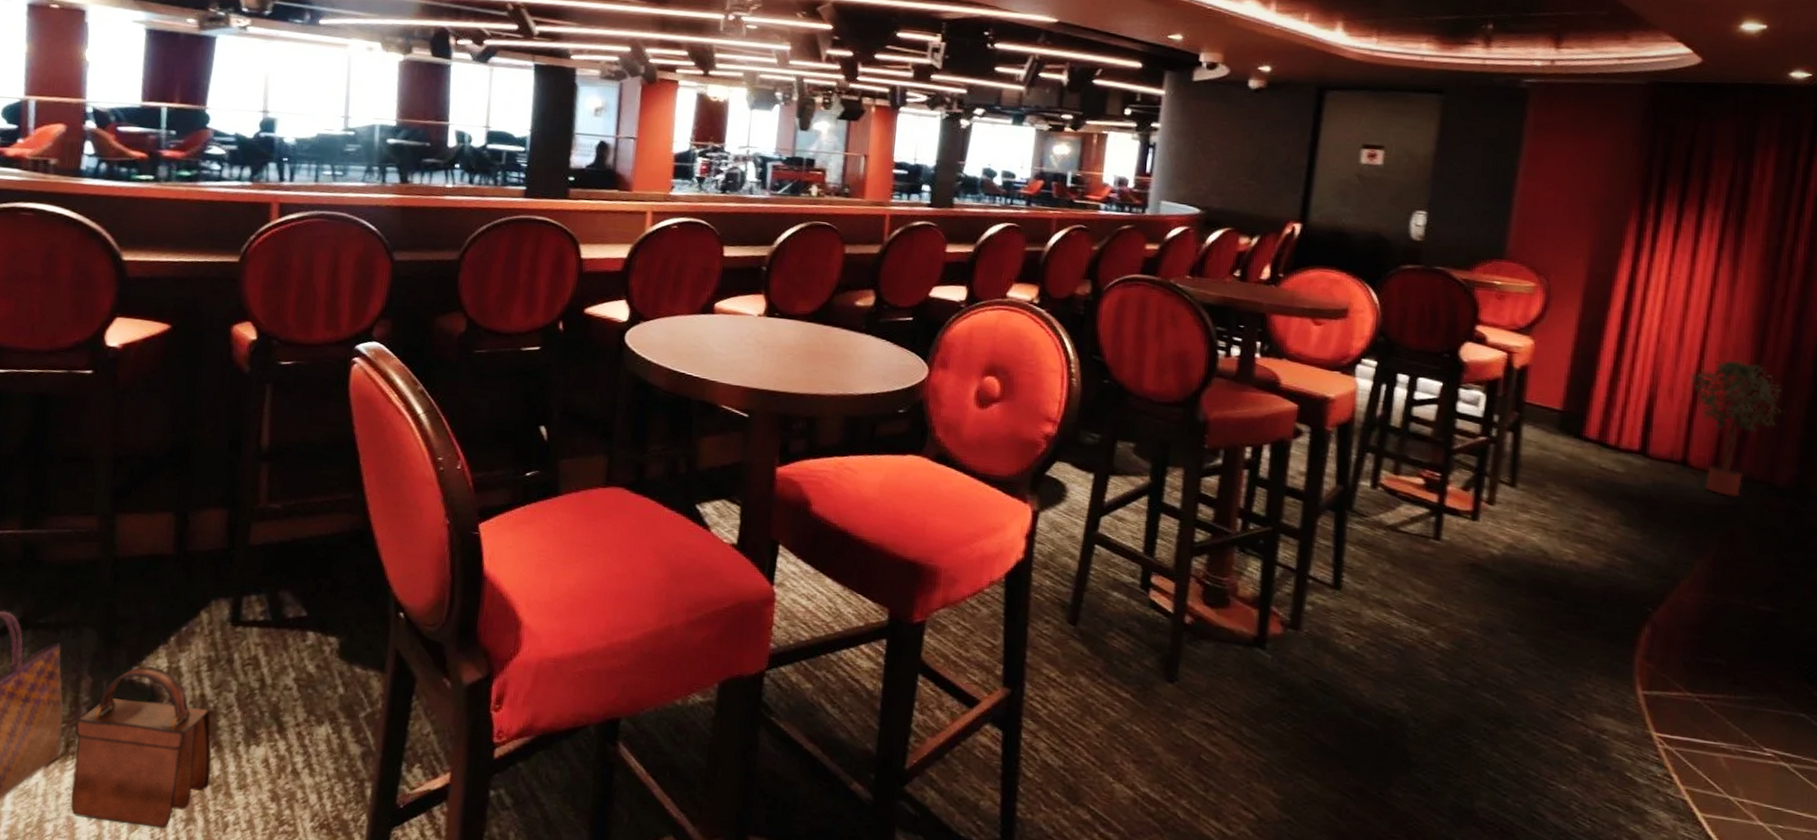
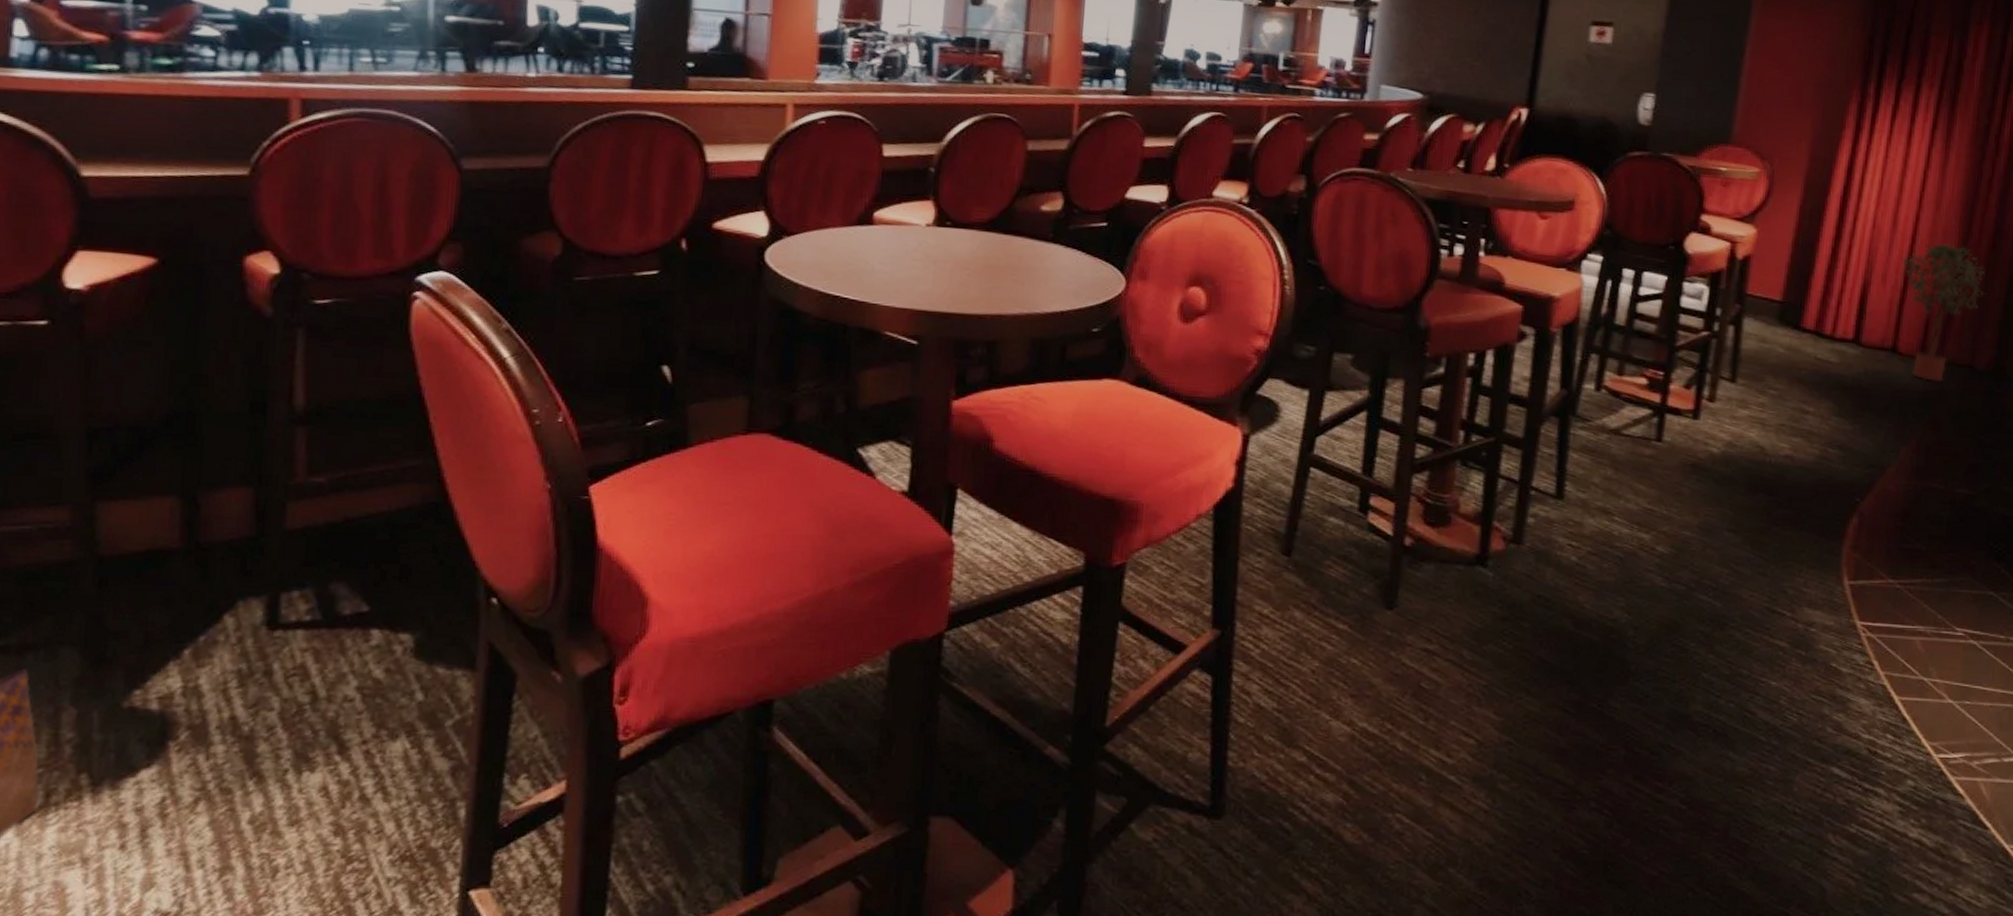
handbag: present [70,666,211,828] -> none [57,688,251,882]

